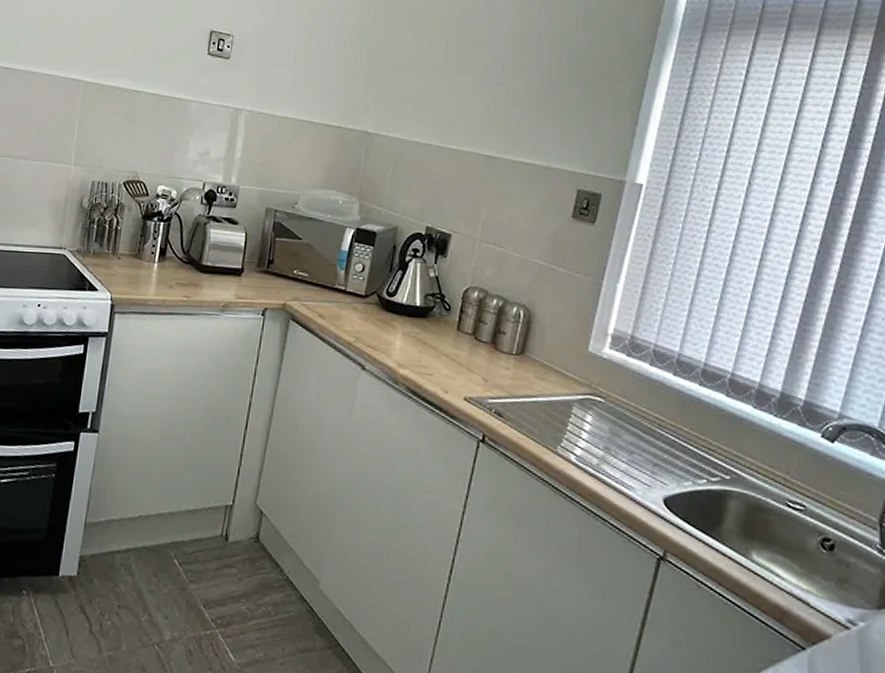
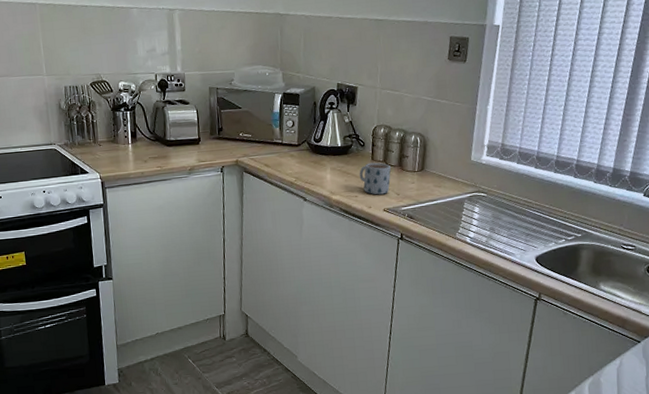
mug: none [438,333,482,378] -> present [359,162,392,195]

